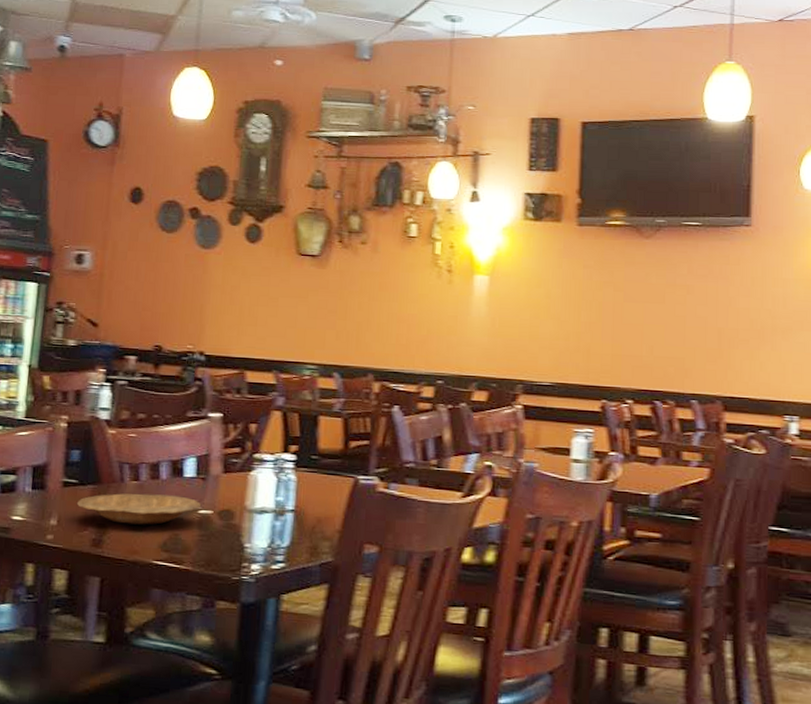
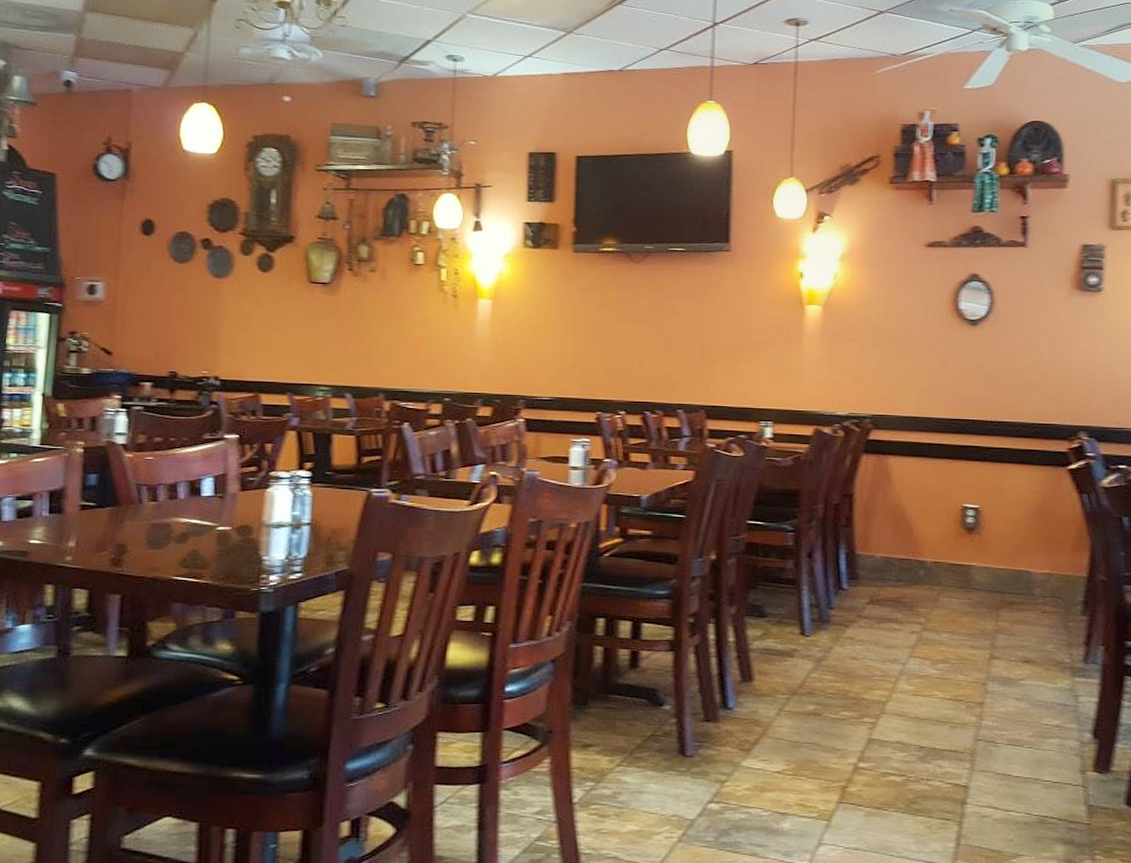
plate: present [76,493,201,525] -> none [94,513,219,543]

